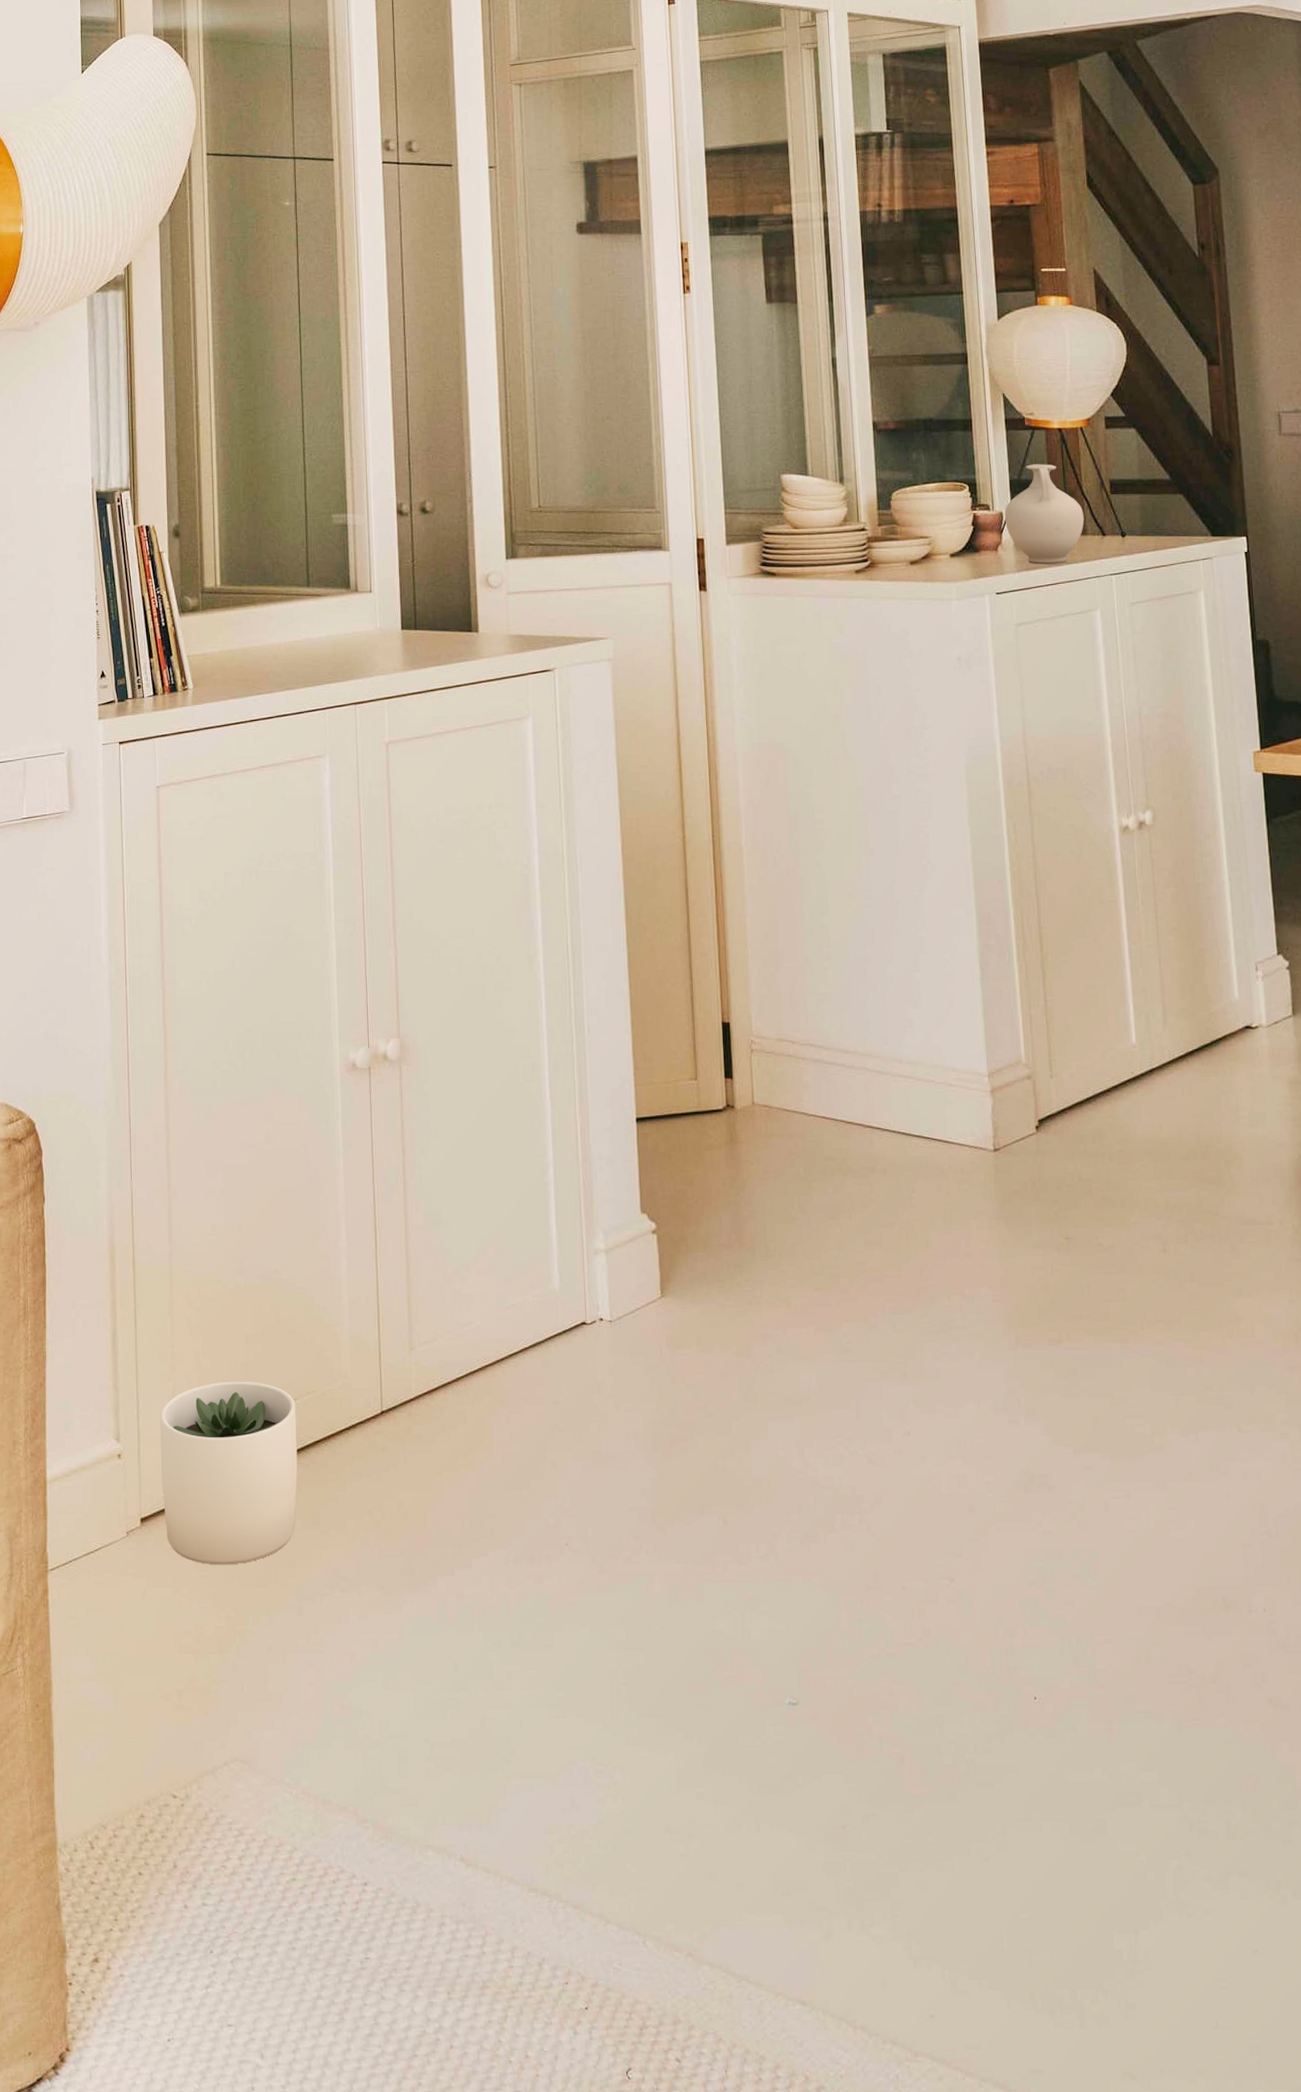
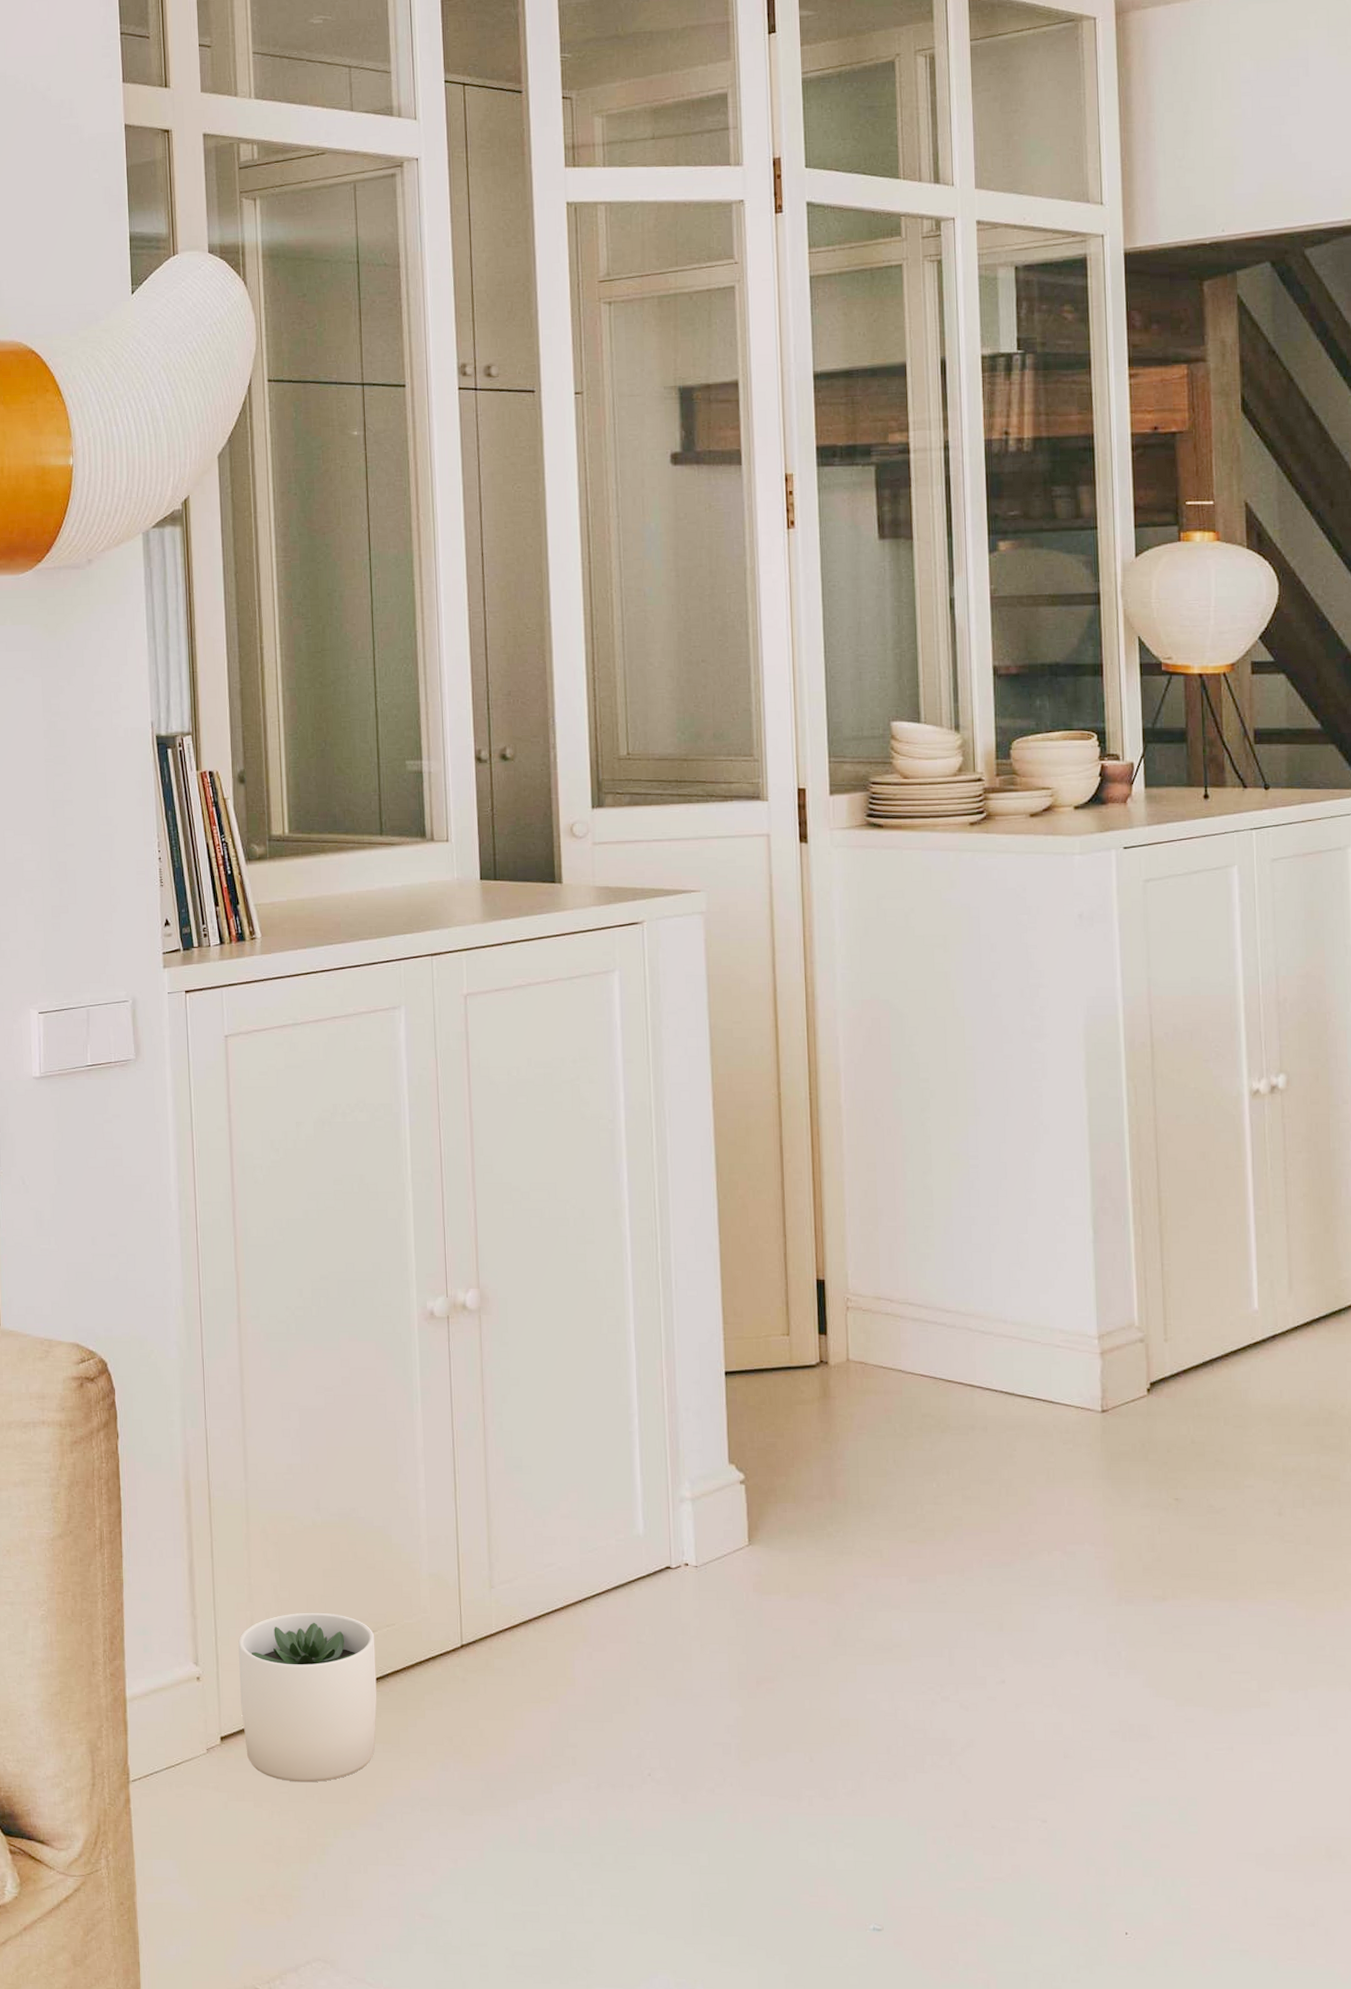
ceramic jug: present [1004,464,1085,565] -> none [1135,711,1224,818]

